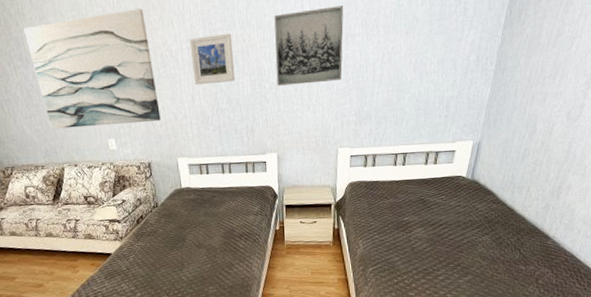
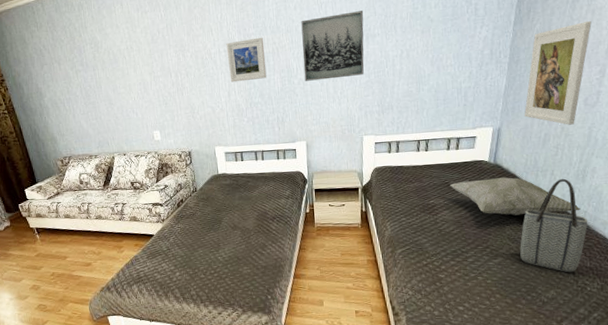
wall art: present [23,8,161,129] -> none [85,19,200,123]
decorative pillow: none [425,194,552,233] -> present [449,177,580,216]
tote bag: none [490,195,558,290] -> present [520,178,588,273]
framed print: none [505,27,583,140] -> present [524,21,592,125]

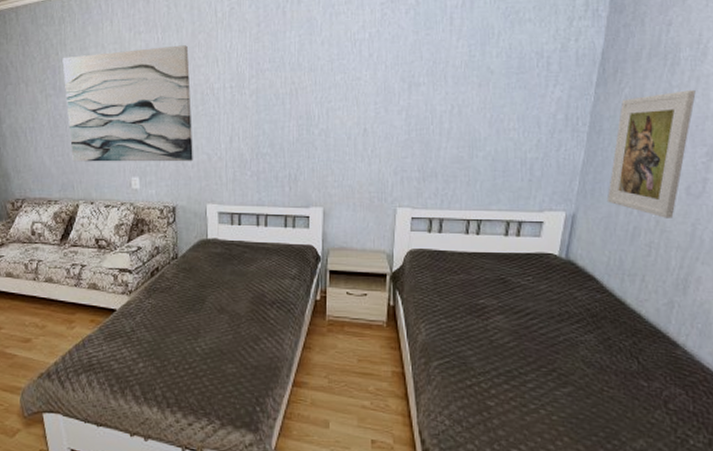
wall art: none [85,19,200,123] -> present [62,45,193,162]
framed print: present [226,37,267,83] -> none [233,74,281,126]
wall art: present [301,10,364,81] -> none [327,53,407,133]
decorative pillow: present [449,177,580,216] -> none [506,278,680,333]
tote bag: present [520,178,588,273] -> none [597,287,691,417]

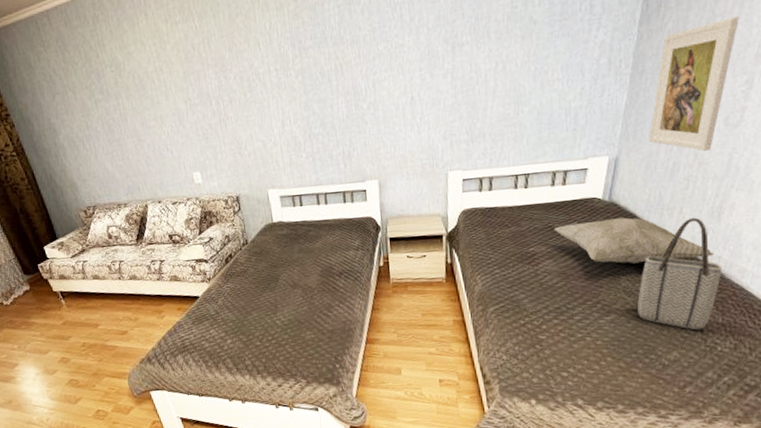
wall art: present [62,45,193,162] -> none [104,31,249,164]
decorative pillow: none [506,278,680,333] -> present [553,217,714,264]
tote bag: none [597,287,691,417] -> present [637,217,723,330]

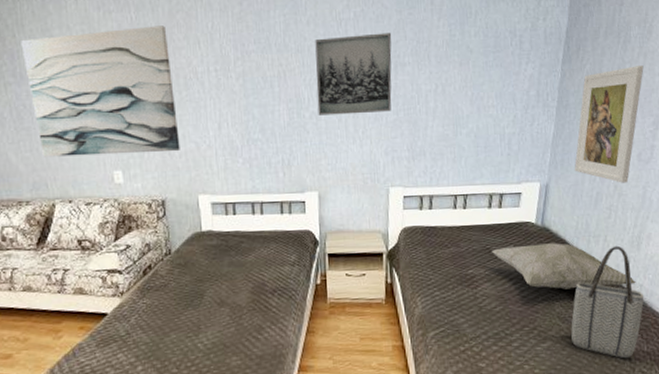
wall art: none [104,31,249,164] -> present [21,26,180,157]
wall art: none [370,12,450,105] -> present [315,33,392,115]

